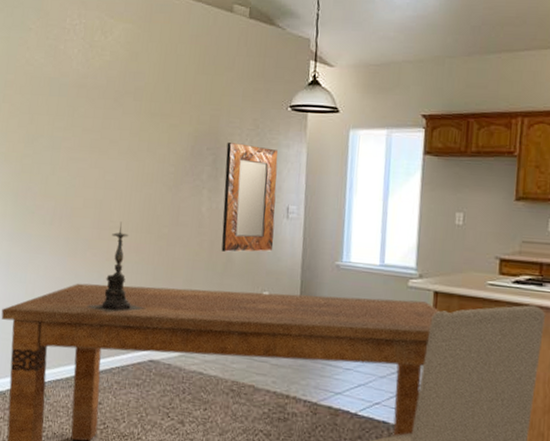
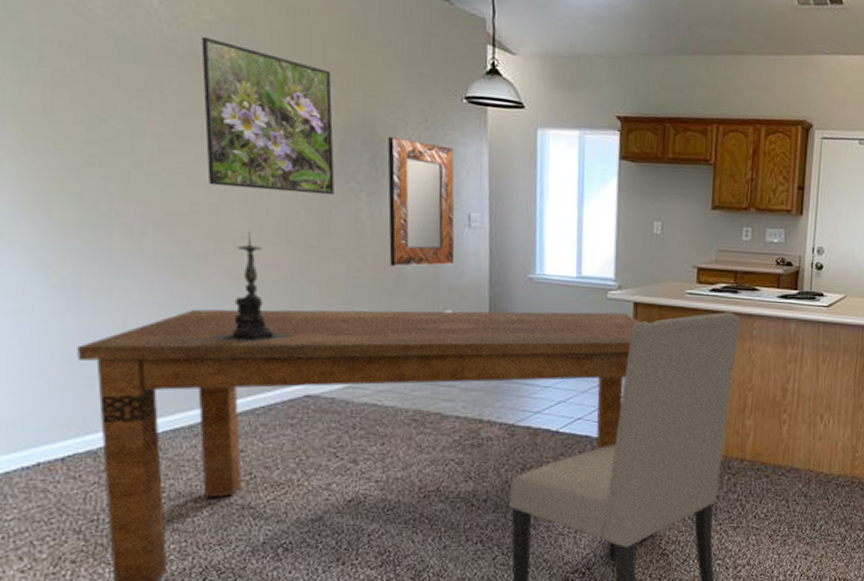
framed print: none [97,72,189,192] -> present [201,36,335,195]

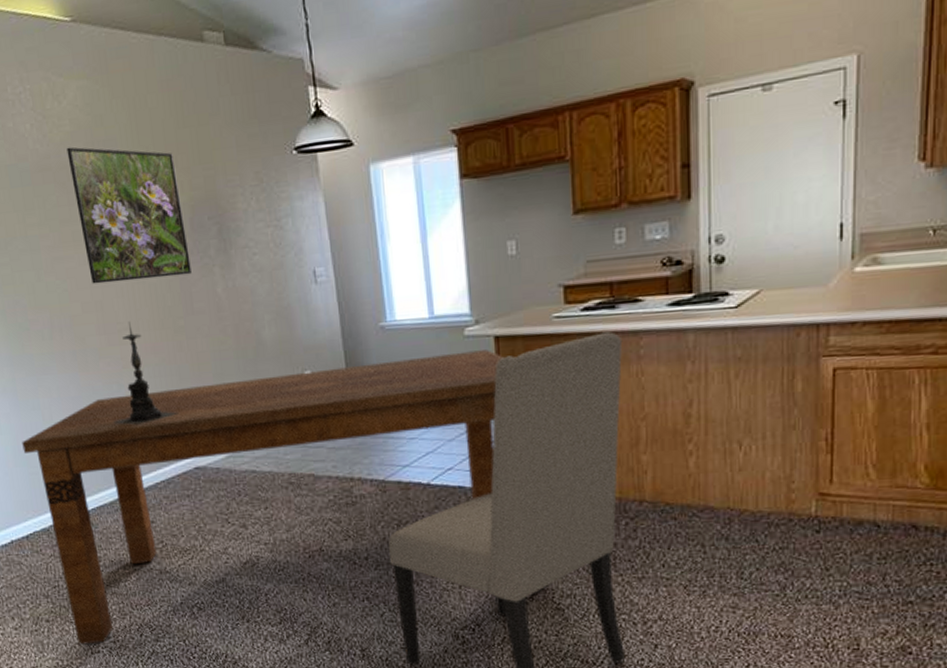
home mirror: present [387,137,455,267] -> none [230,204,307,334]

